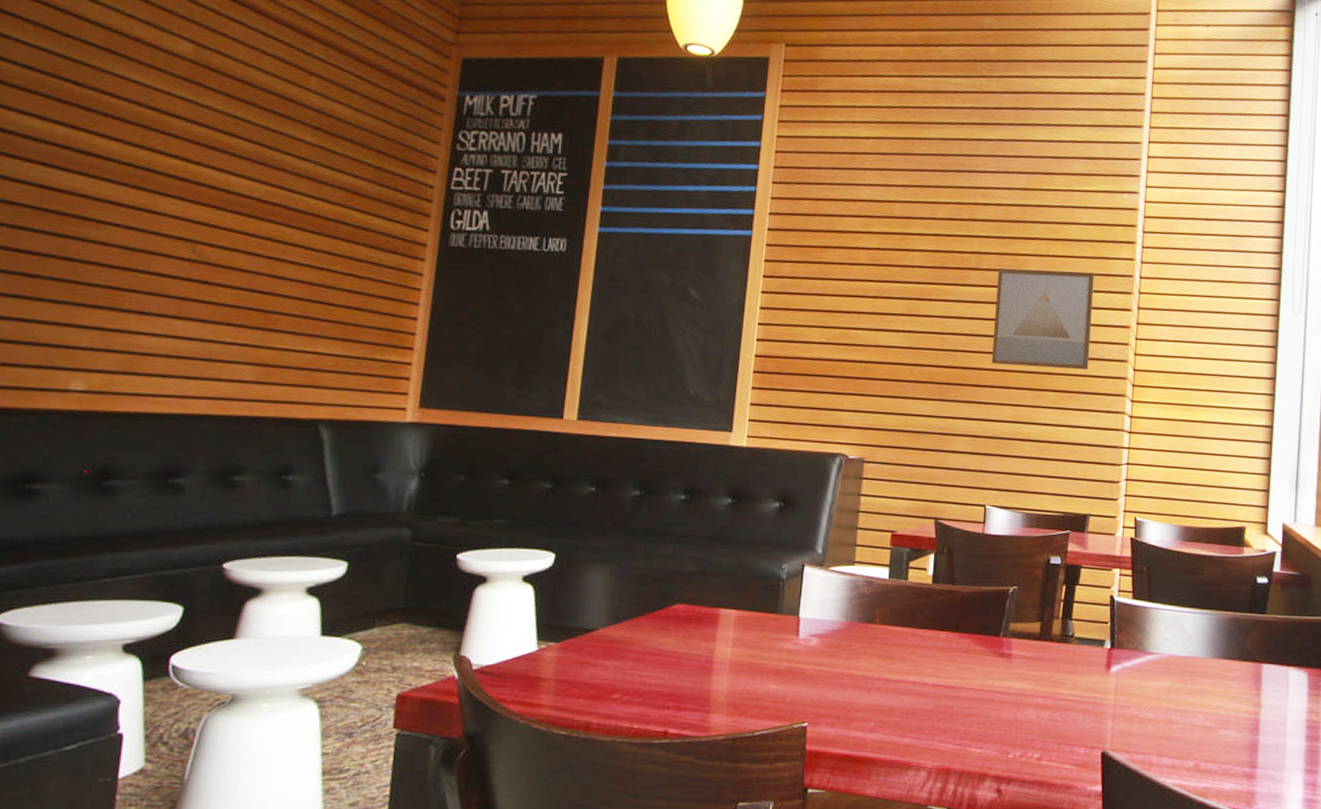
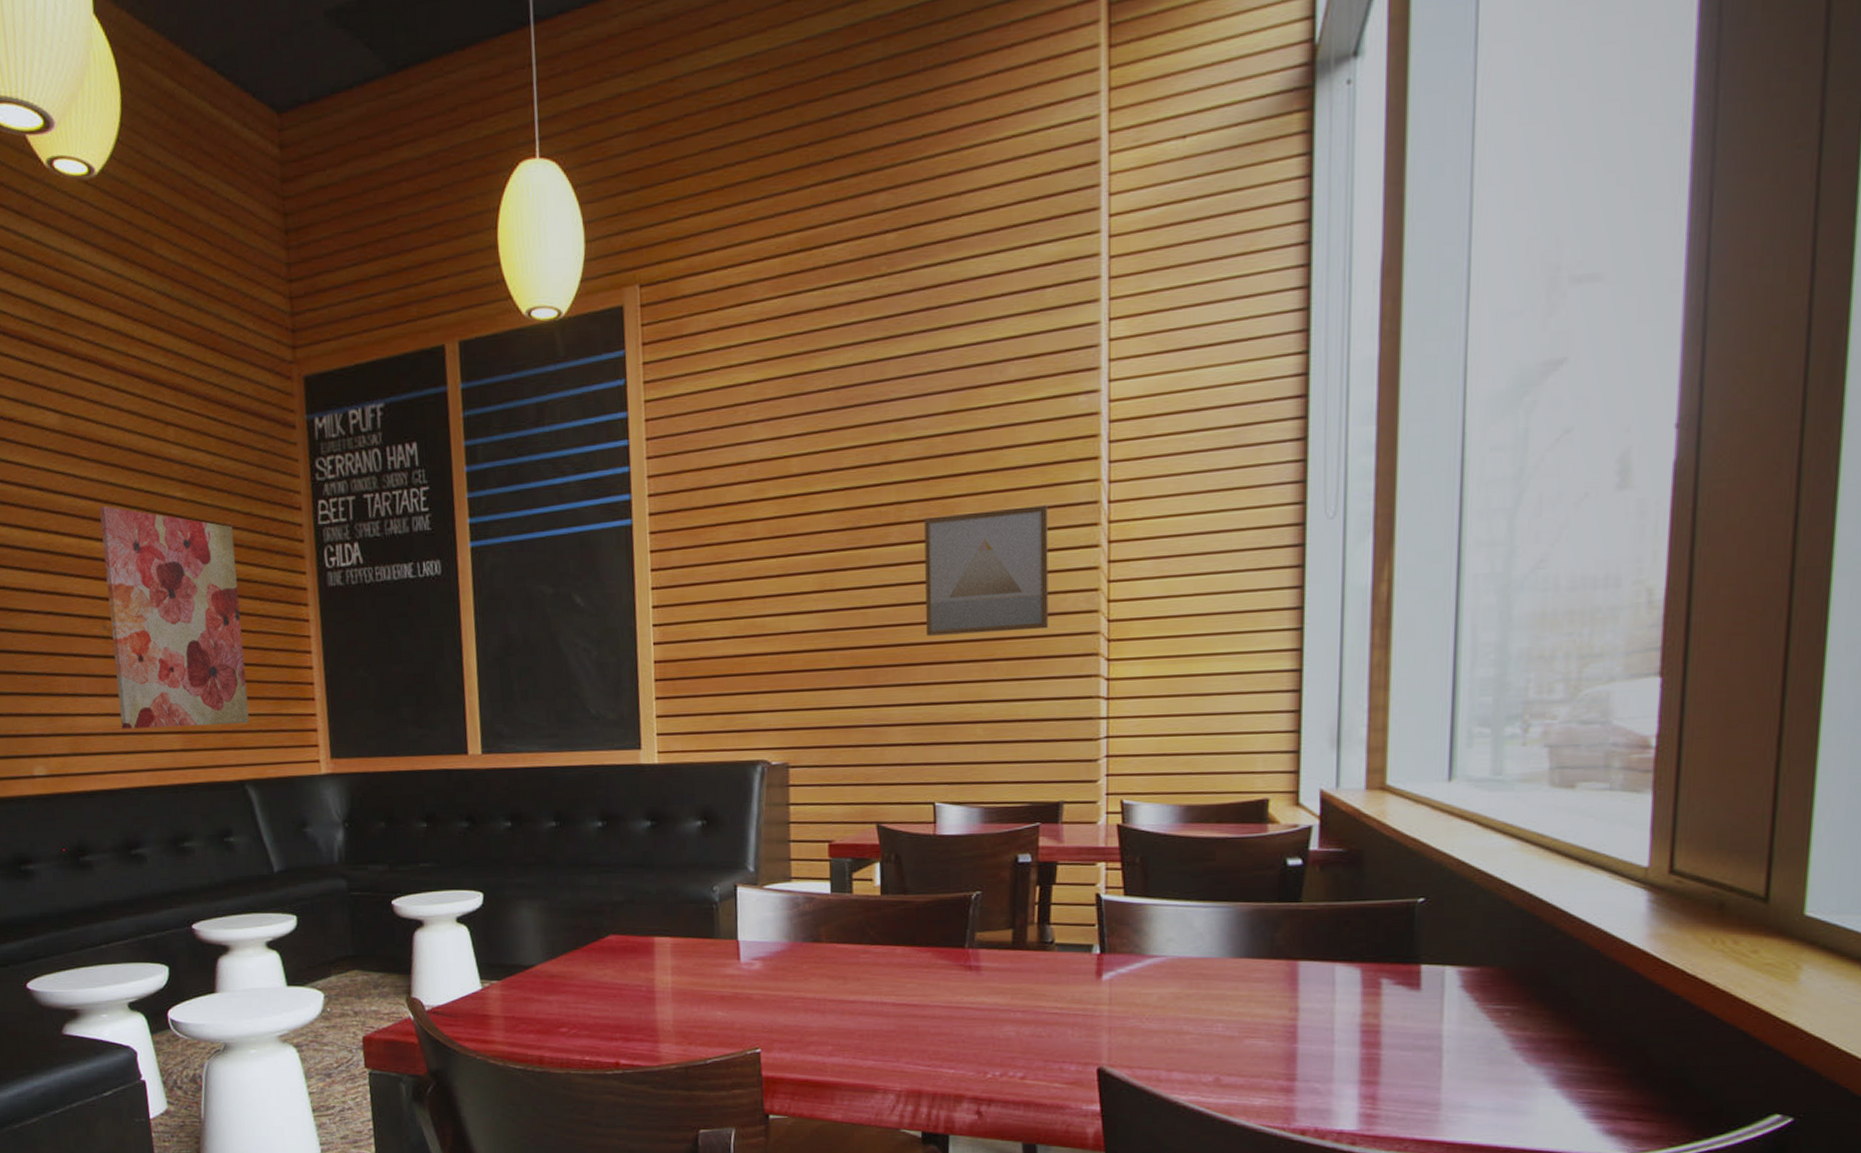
wall art: none [189,136,360,364] -> present [99,505,250,729]

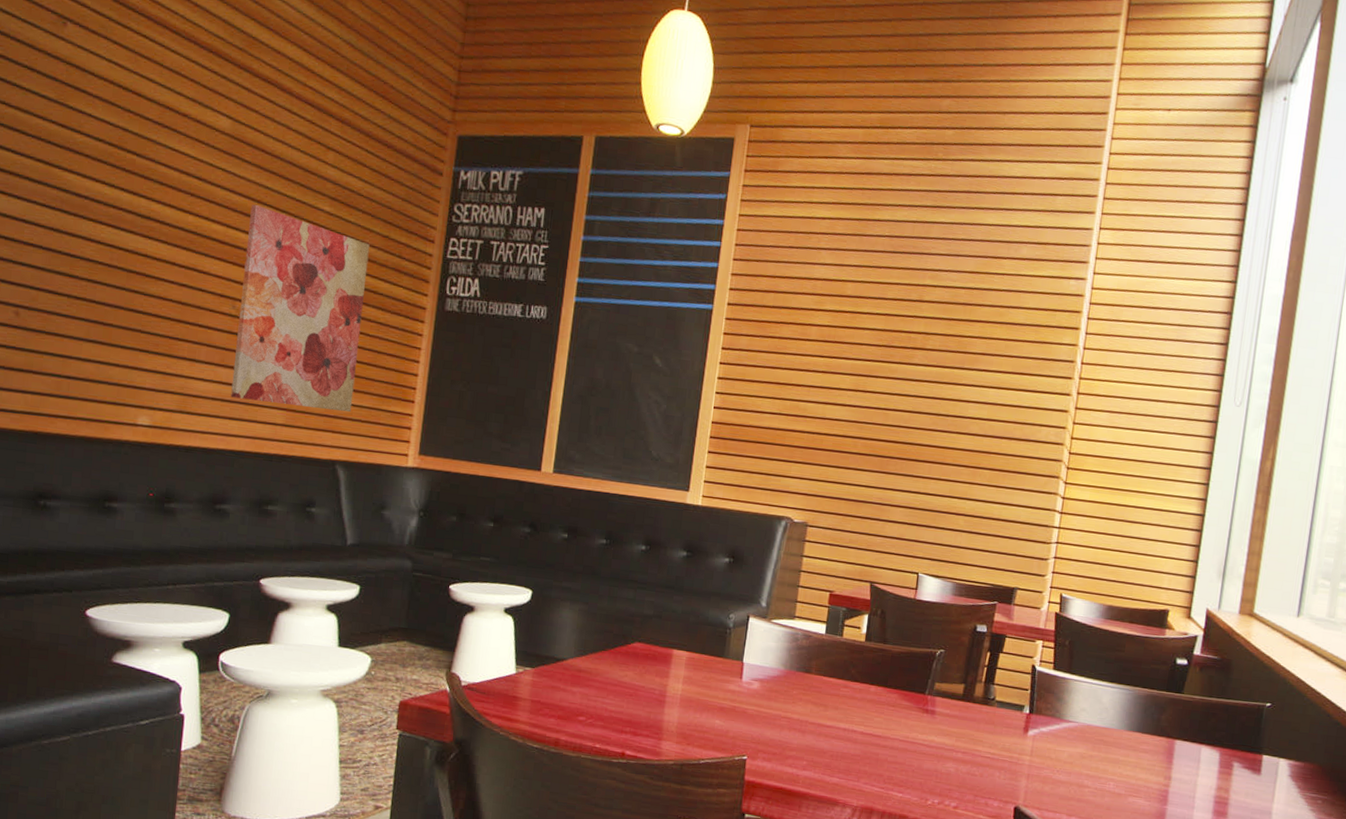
wall art: present [924,505,1049,636] -> none [932,349,1037,451]

